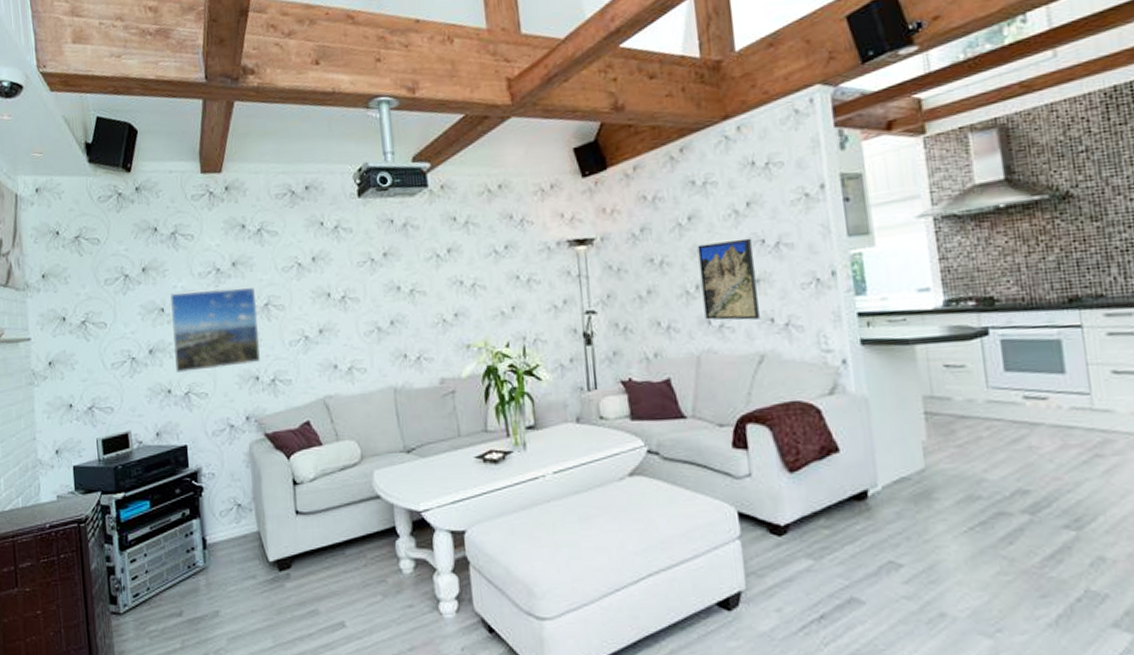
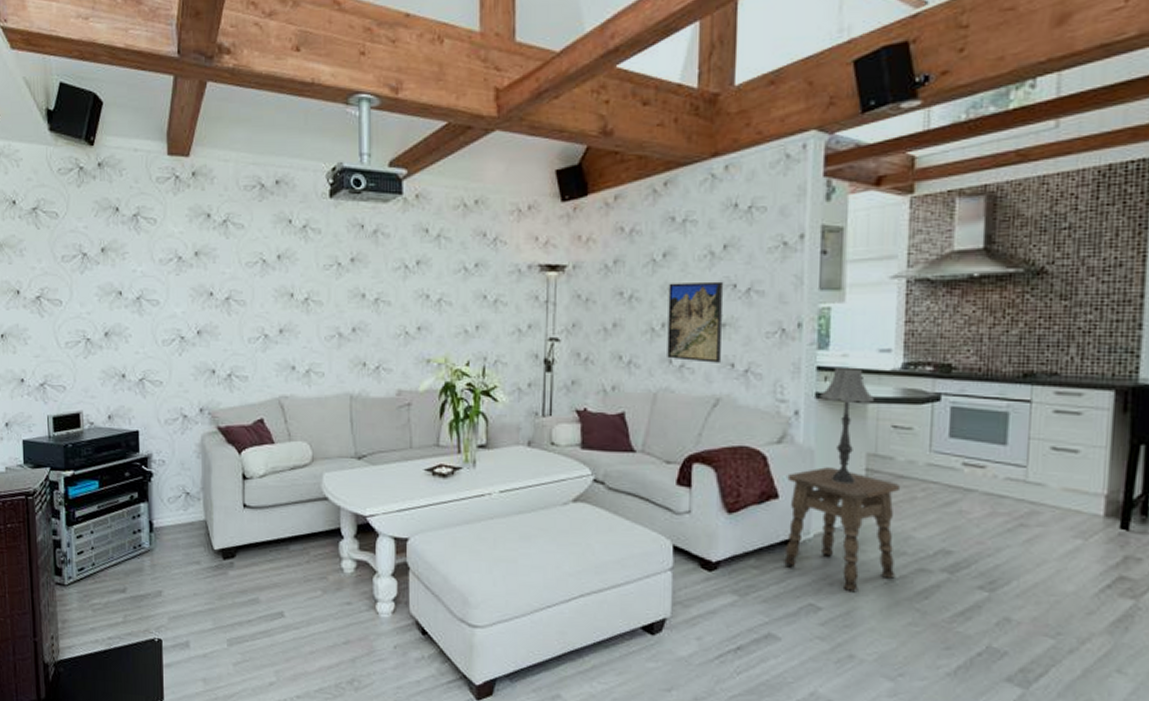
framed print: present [170,287,260,373] -> none [129,277,218,359]
side table: none [844,414,975,545] -> present [784,467,901,593]
table lamp: none [865,309,921,431] -> present [820,367,874,485]

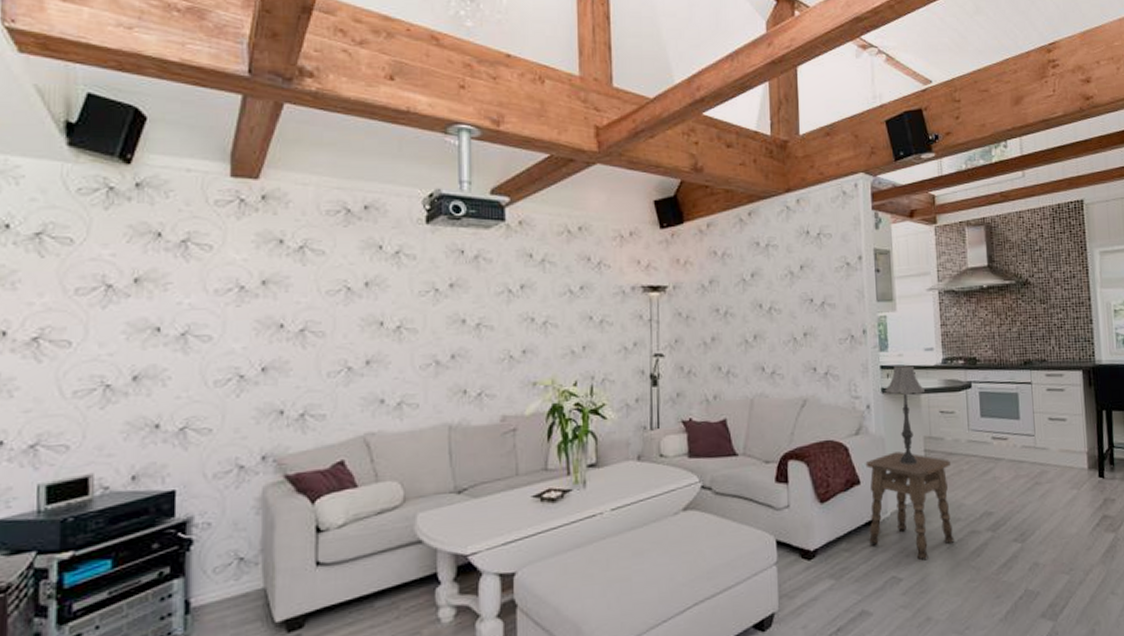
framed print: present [667,281,724,363] -> none [757,297,805,369]

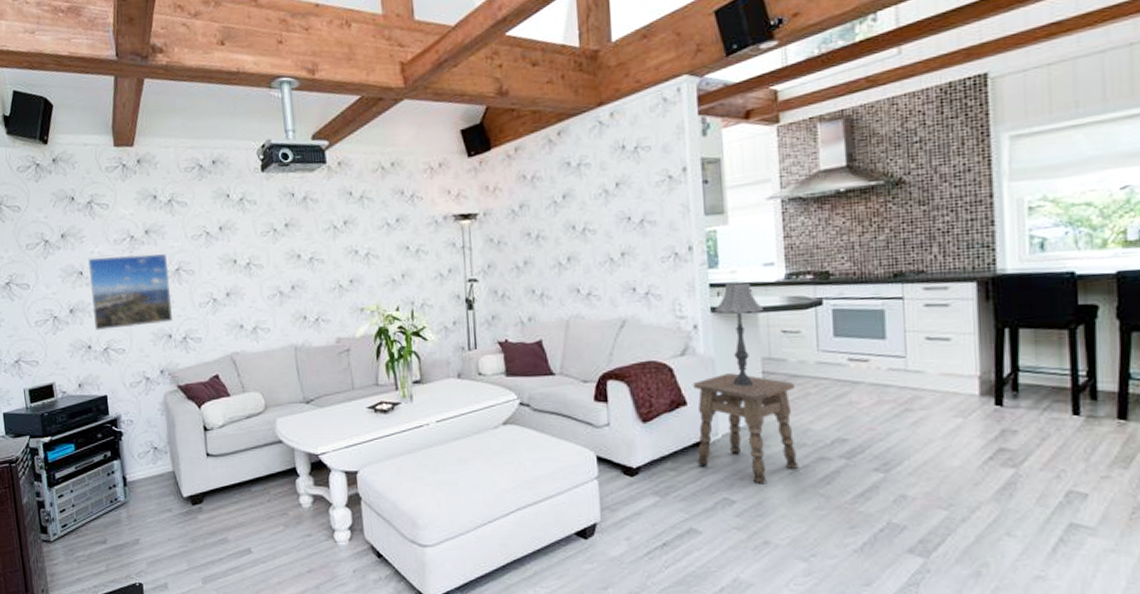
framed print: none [170,309,290,405] -> present [88,253,173,331]

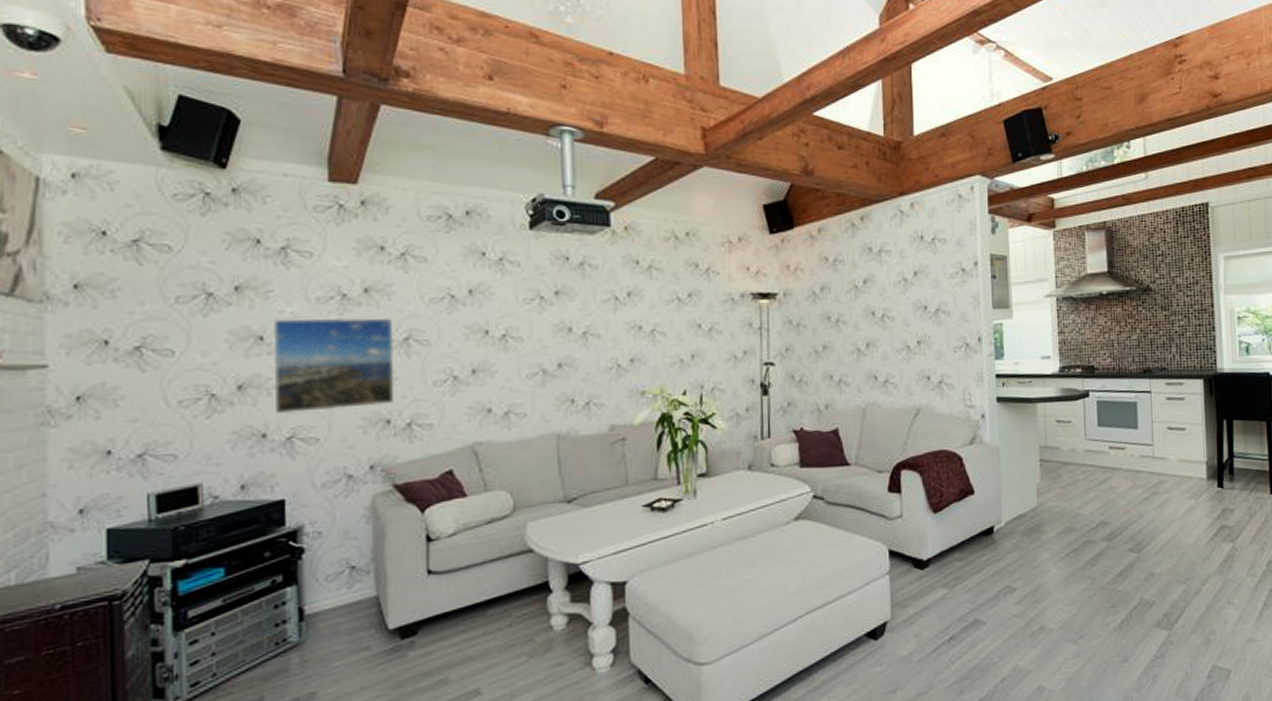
side table: present [692,373,799,485] -> none [980,461,1070,571]
table lamp: present [715,281,763,388] -> none [1000,373,1041,475]

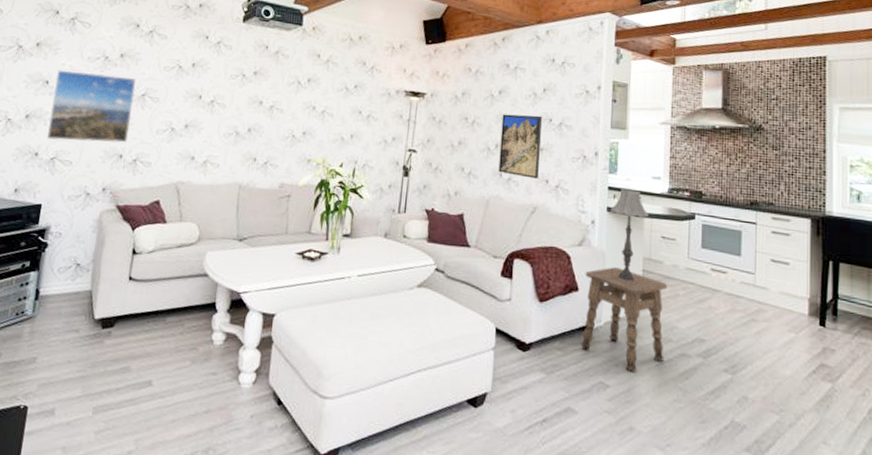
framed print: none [870,304,919,377] -> present [498,114,543,179]
side table: none [980,461,1070,571] -> present [581,267,668,373]
table lamp: none [1000,373,1041,475] -> present [610,188,648,282]

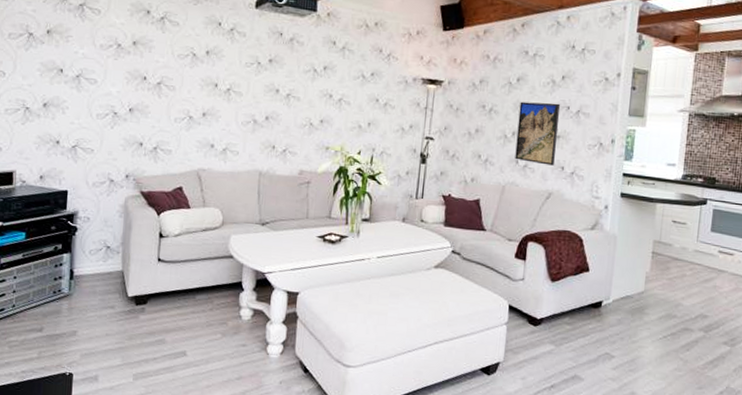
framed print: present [47,69,137,143] -> none [67,58,151,132]
side table: present [581,267,668,373] -> none [590,249,676,345]
table lamp: present [610,188,648,282] -> none [624,174,661,264]

